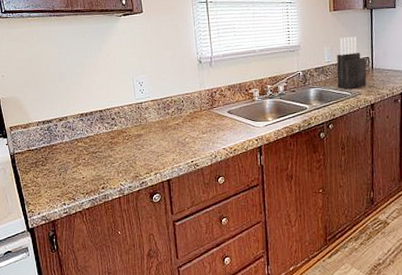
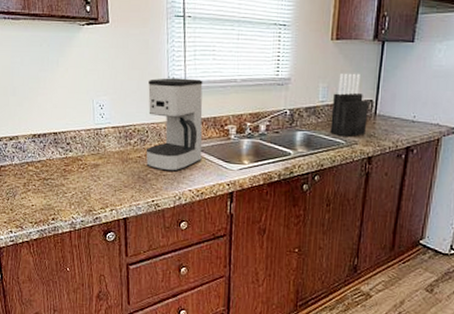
coffee maker: none [181,52,232,134] -> present [145,78,203,172]

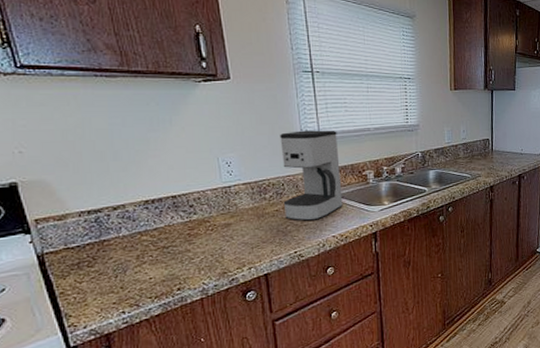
knife block: present [330,73,369,137] -> none [456,117,487,172]

